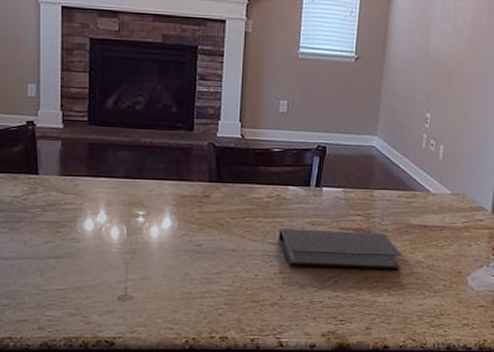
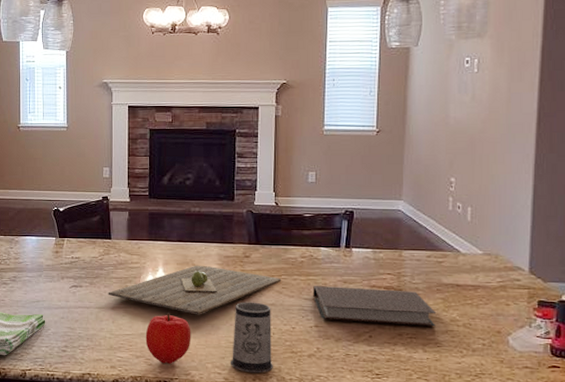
cutting board: none [34,206,245,264] -> present [108,265,282,315]
fruit: none [82,262,139,321] -> present [145,313,191,364]
mug: none [183,247,232,326] -> present [230,301,273,373]

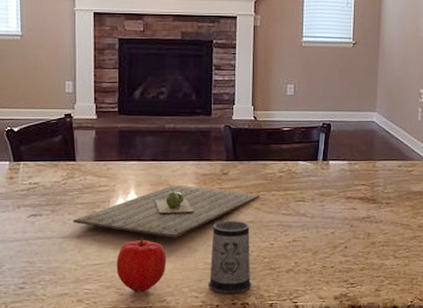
notebook: present [313,286,437,327] -> none [291,200,406,234]

